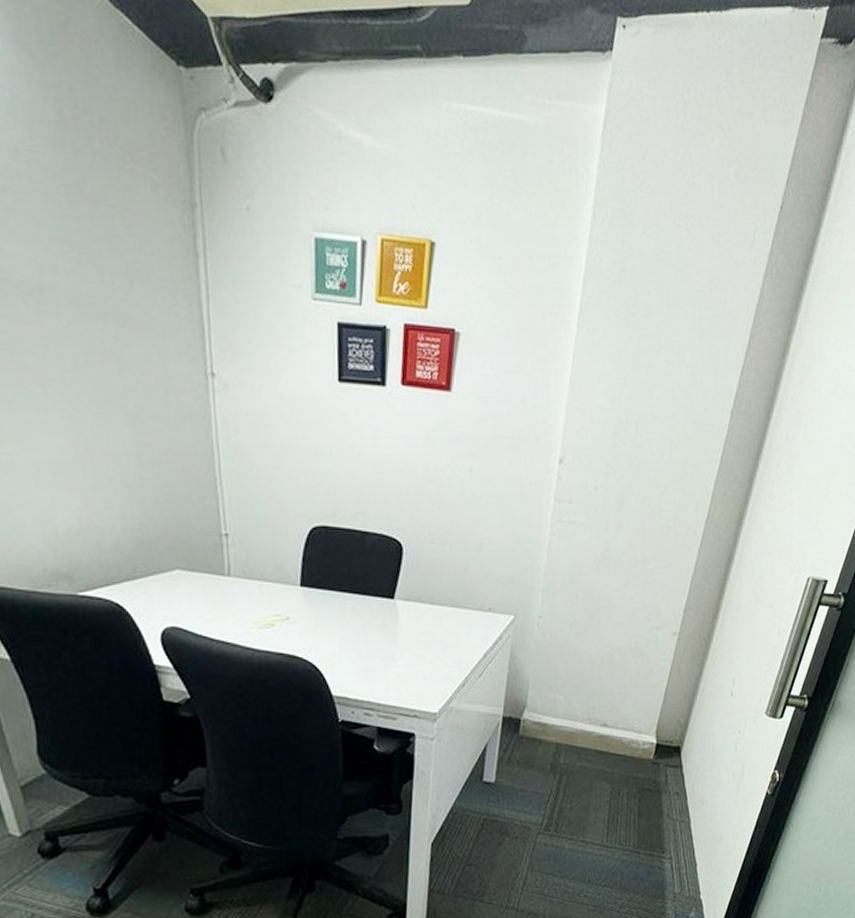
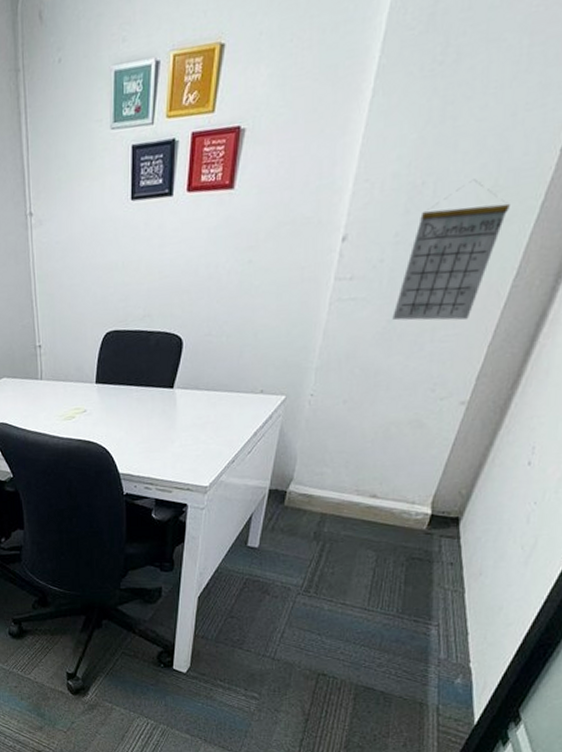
calendar: none [609,425,697,553] -> present [392,179,510,321]

